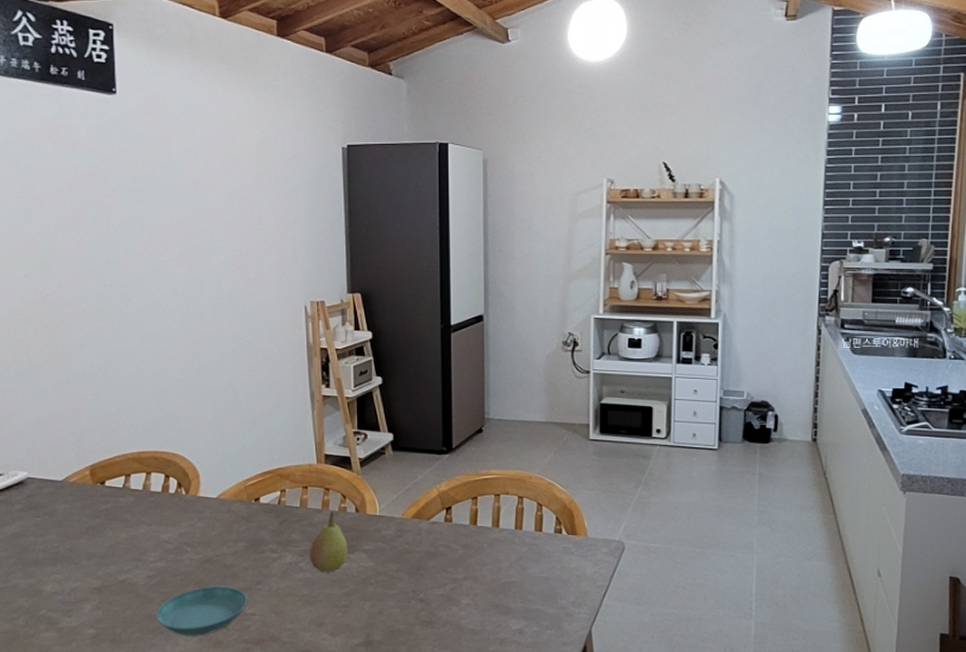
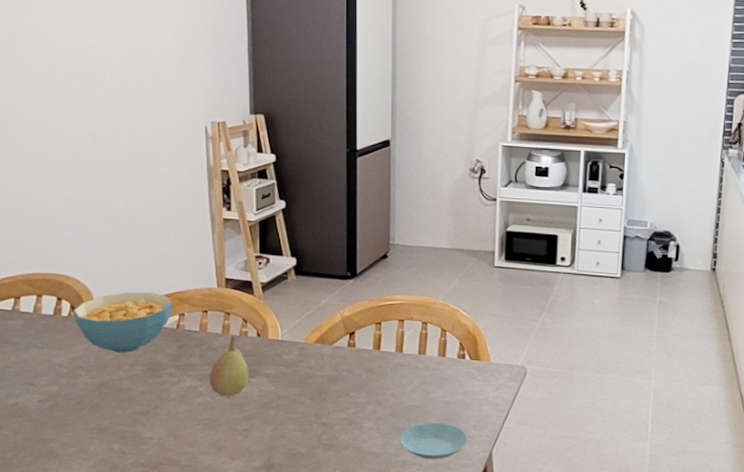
saucer: present [156,586,248,635] -> none [49,410,145,460]
cereal bowl: none [180,469,274,529] -> present [74,292,172,353]
saucer: none [498,599,567,638] -> present [399,422,468,460]

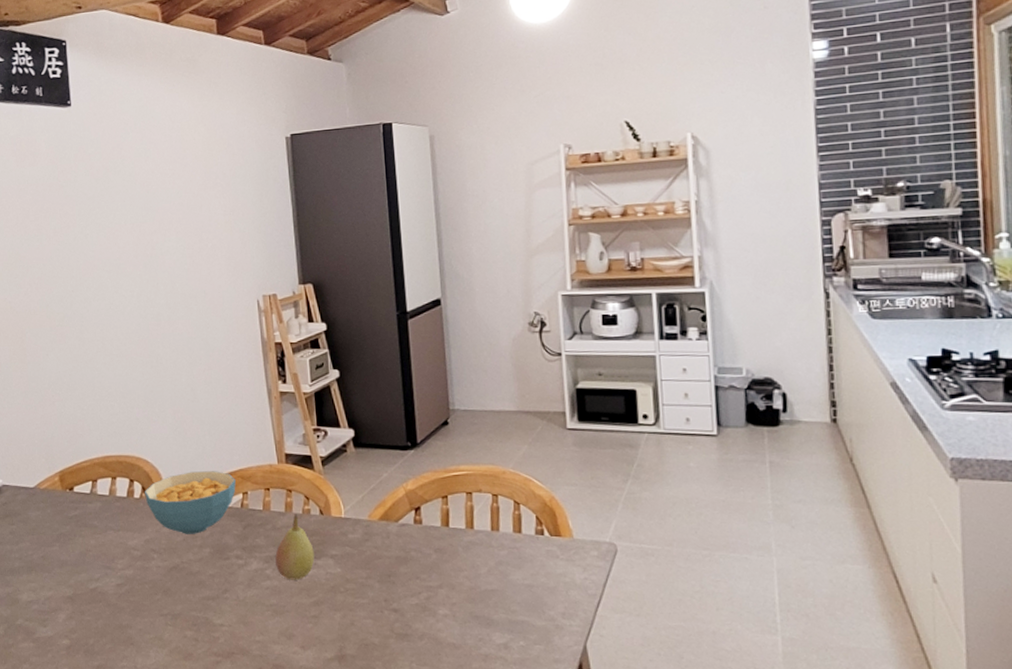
saucer: present [399,422,468,460] -> none [479,609,557,653]

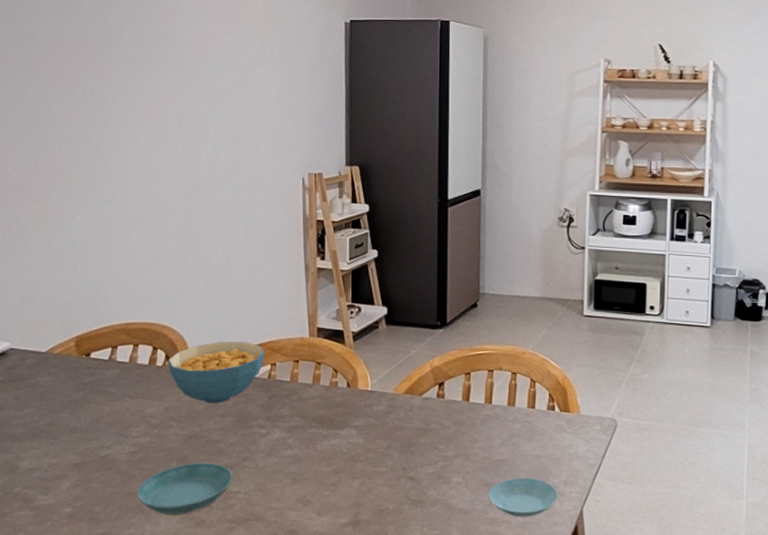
saucer: none [127,594,216,647] -> present [137,462,233,514]
fruit: present [275,514,315,580] -> none [299,386,338,449]
saucer: none [479,609,557,653] -> present [488,477,558,517]

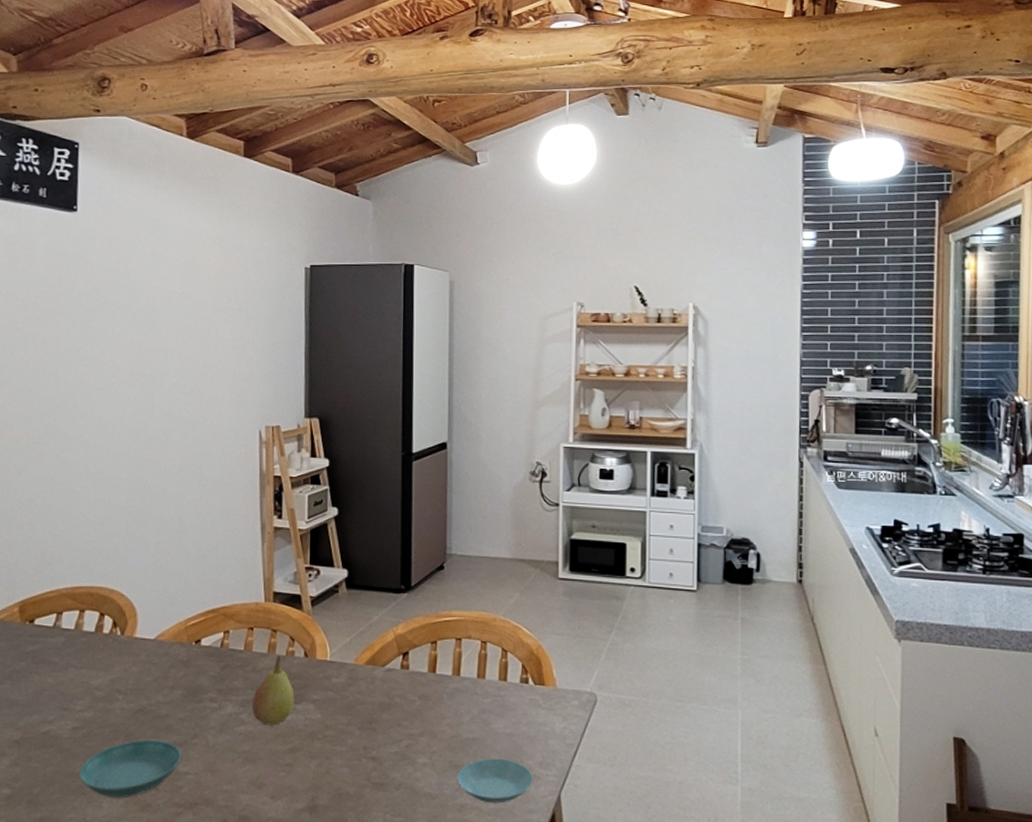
cereal bowl: present [168,342,265,403] -> none [115,607,217,674]
fruit: none [299,386,338,449] -> present [252,655,295,726]

